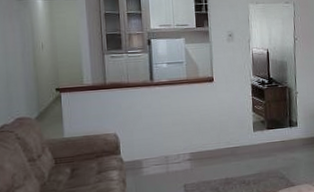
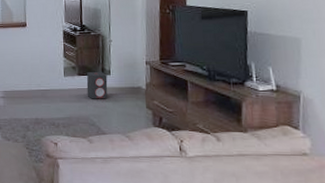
speaker: none [275,124,295,152] -> present [86,72,108,99]

